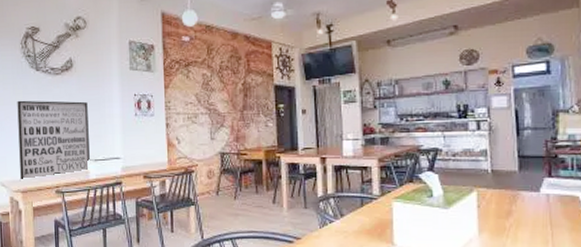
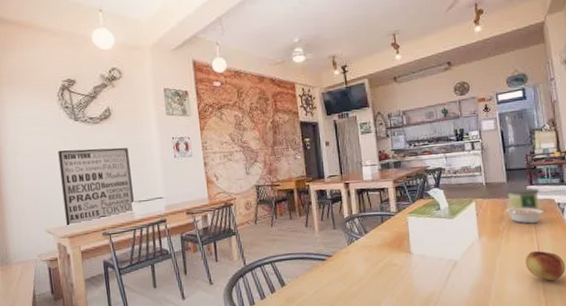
legume: none [515,198,565,224] -> present [506,204,544,224]
candle: none [517,178,559,208] -> present [506,187,539,210]

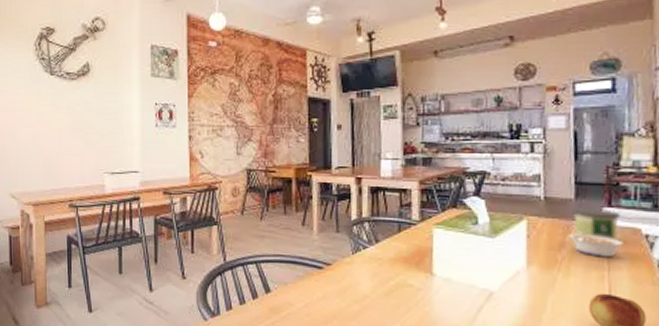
wall art: present [58,147,134,228] -> none [29,106,106,194]

